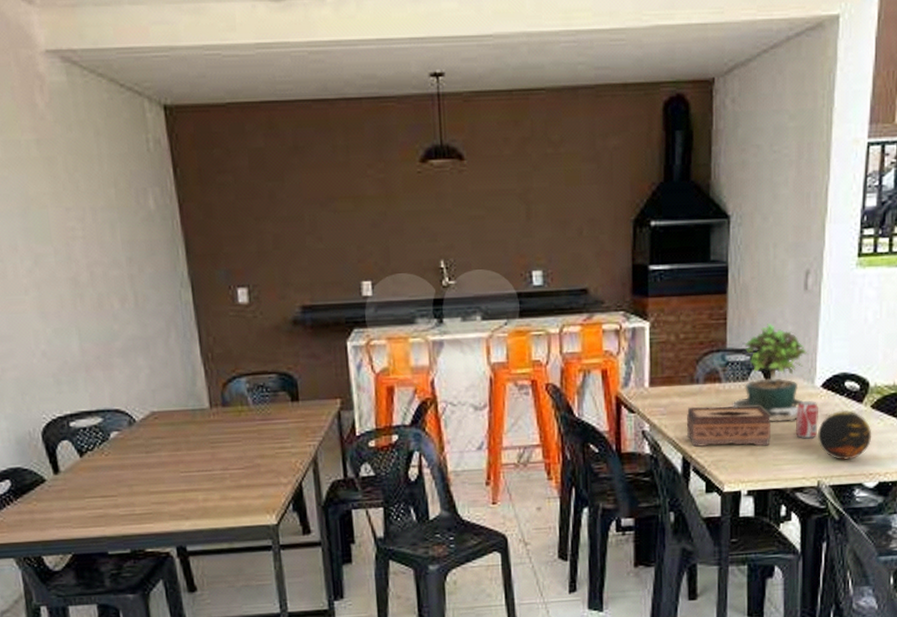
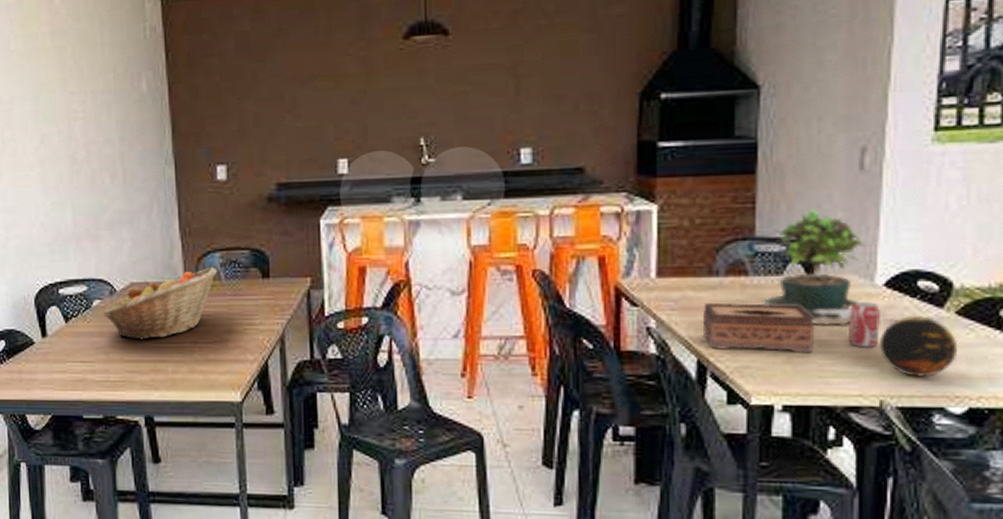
fruit basket: none [122,392,245,470] -> present [102,267,218,340]

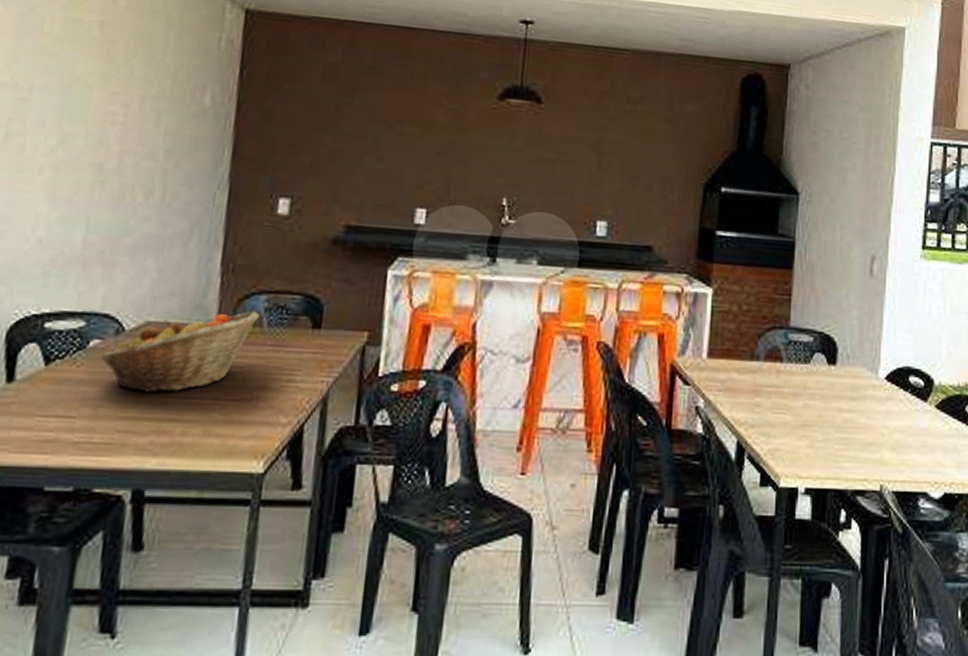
tissue box: present [702,302,815,354] -> none [743,385,833,439]
potted plant: present [762,208,898,325] -> none [792,304,895,414]
beverage can: present [847,301,880,348] -> none [857,392,882,436]
decorative orb: present [878,315,958,377] -> none [880,407,937,464]

